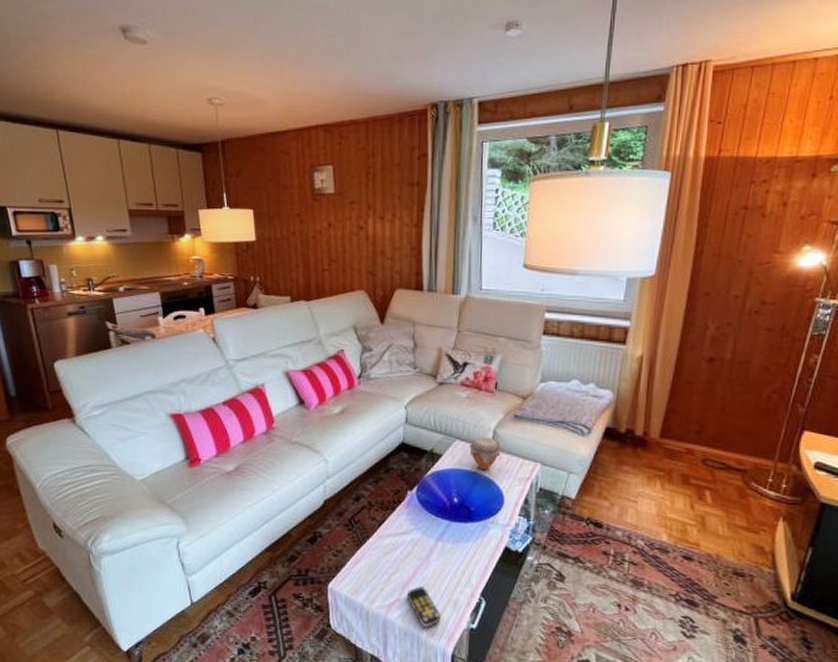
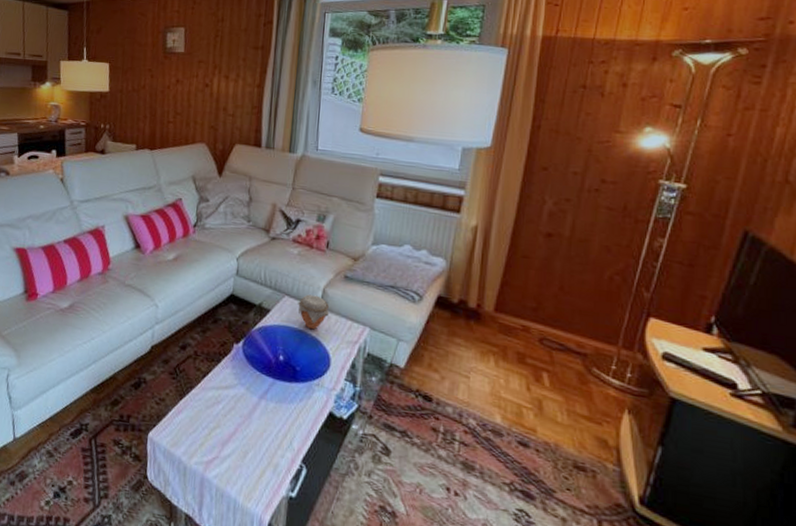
remote control: present [406,586,441,627] -> none [225,445,260,490]

